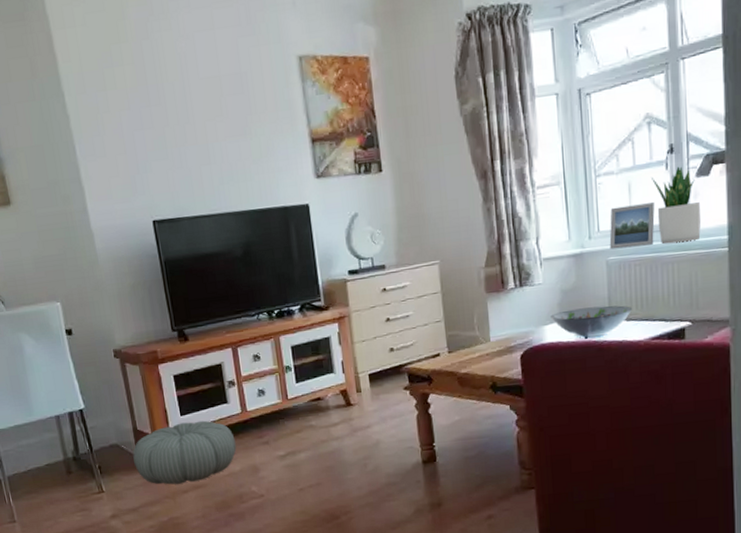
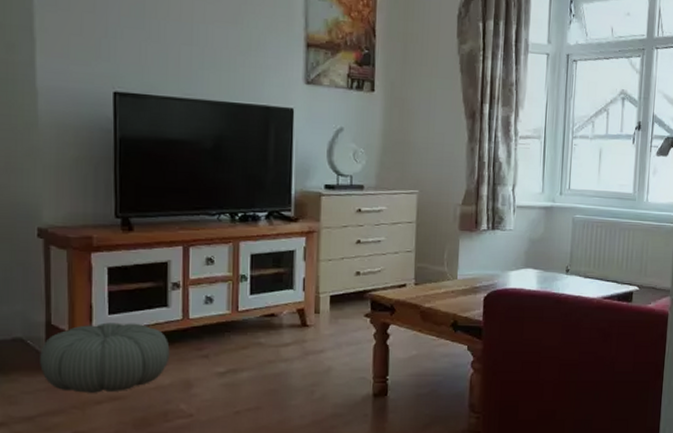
decorative bowl: present [550,305,633,338] -> none [517,259,591,289]
picture frame: present [609,202,655,250] -> none [577,169,620,210]
planter: present [652,166,701,245] -> none [620,143,657,213]

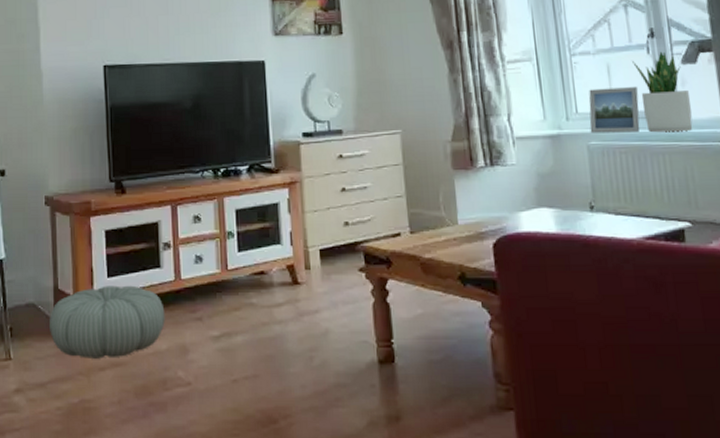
picture frame: none [577,169,620,210] -> present [589,87,640,134]
planter: none [620,143,657,213] -> present [632,51,693,133]

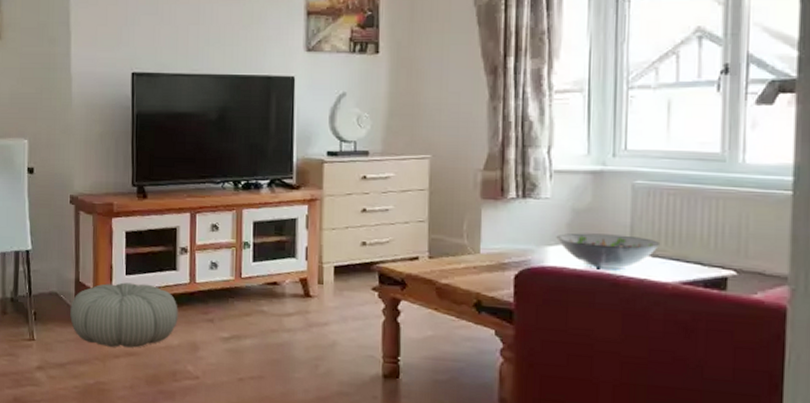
decorative bowl: none [526,195,621,230] -> present [556,233,661,269]
picture frame: present [589,87,640,134] -> none [638,125,699,174]
planter: present [632,51,693,133] -> none [698,89,758,177]

